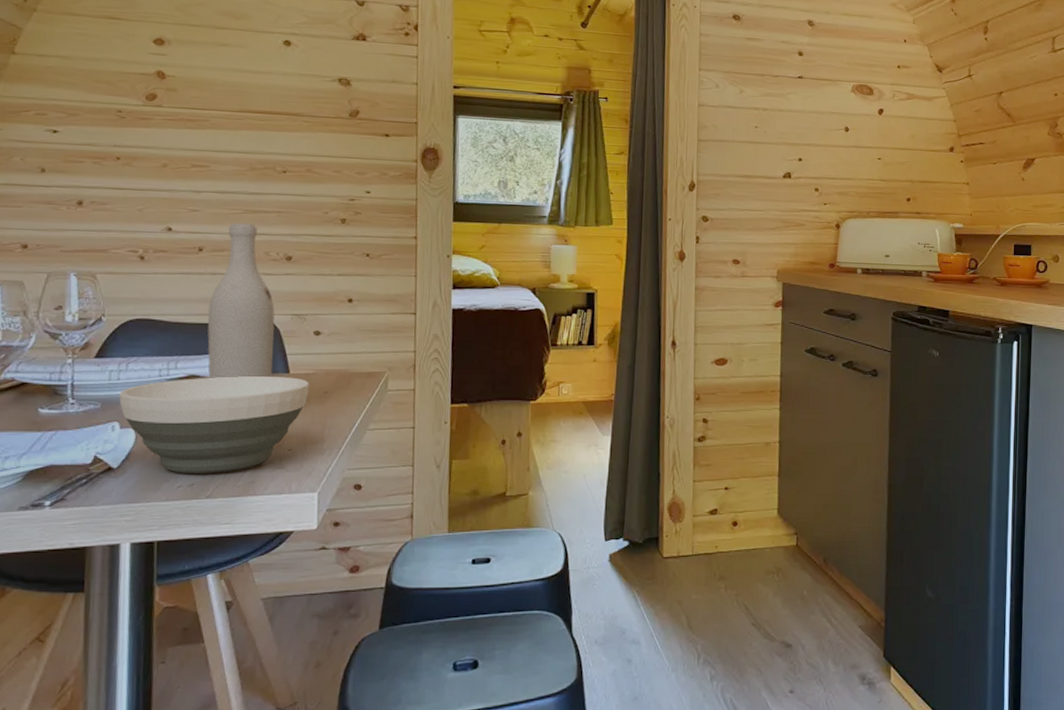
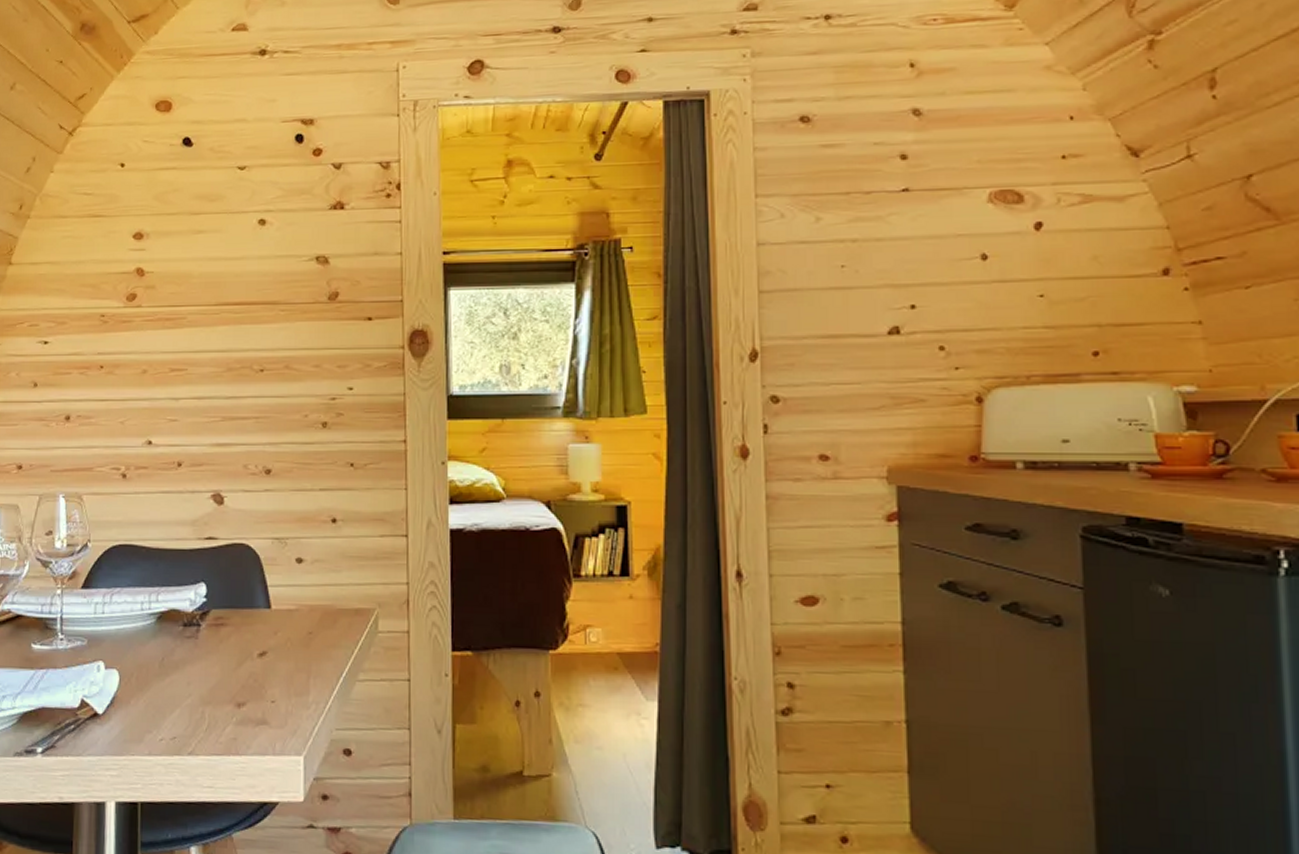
bowl: present [119,375,310,473] -> none [104,611,292,726]
wine bottle: present [207,222,275,378] -> none [187,432,255,614]

